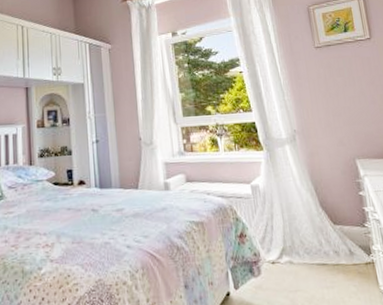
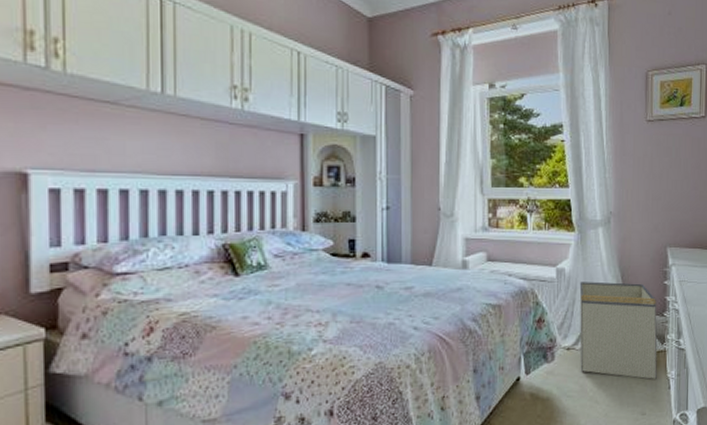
storage bin: none [275,195,370,293] -> present [579,281,657,379]

